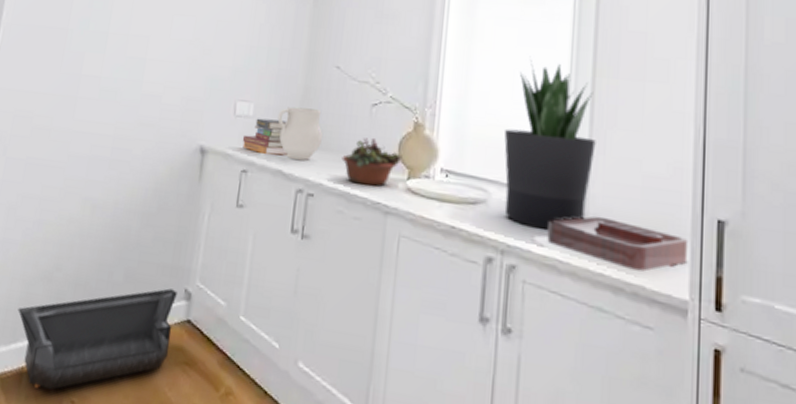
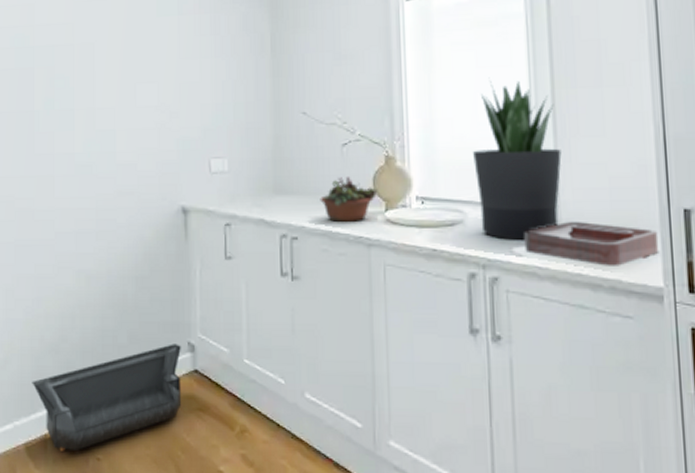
books: present [242,118,288,156] -> none [221,172,267,207]
ceramic jug: present [277,106,323,161] -> none [252,156,299,208]

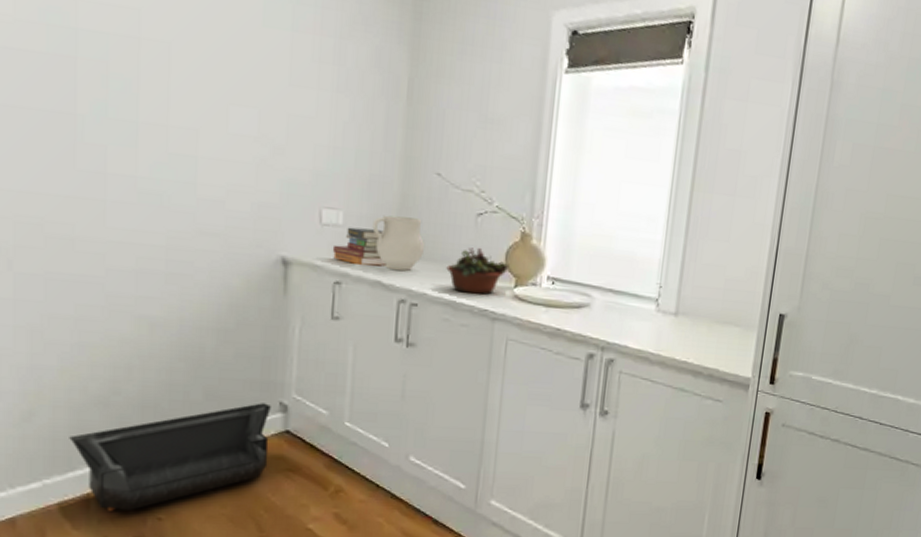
books: none [221,172,267,207] -> present [332,227,386,267]
ceramic jug: none [252,156,299,208] -> present [372,215,425,271]
planter: present [473,77,562,240] -> none [605,169,691,328]
decorative tray: present [524,221,659,266] -> none [642,314,756,358]

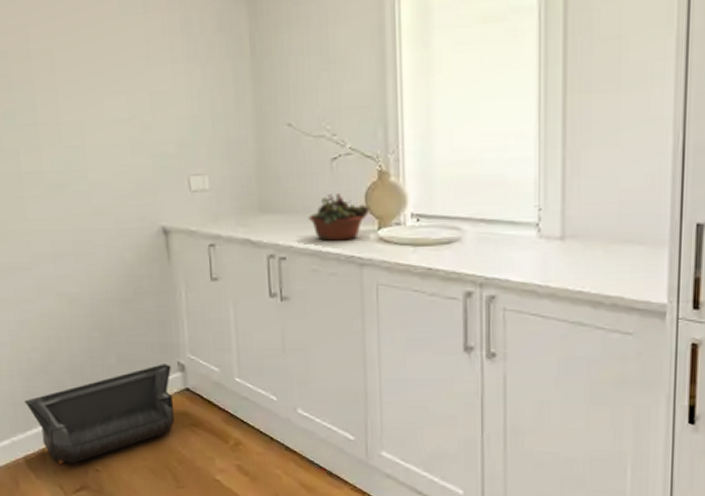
books: present [332,227,386,267] -> none [203,189,253,227]
ceramic jug: present [372,215,425,271] -> none [235,172,286,227]

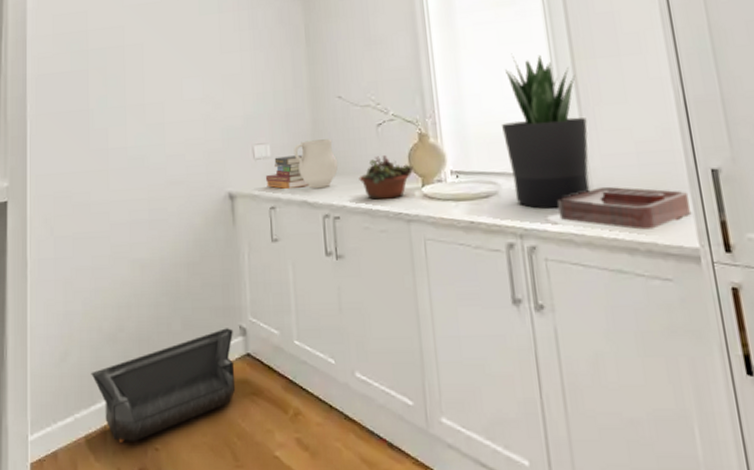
books: none [203,189,253,227] -> present [265,155,309,190]
ceramic jug: none [235,172,286,227] -> present [293,139,339,189]
planter: none [474,81,570,258] -> present [502,53,590,209]
decorative tray: none [525,237,667,283] -> present [557,186,692,230]

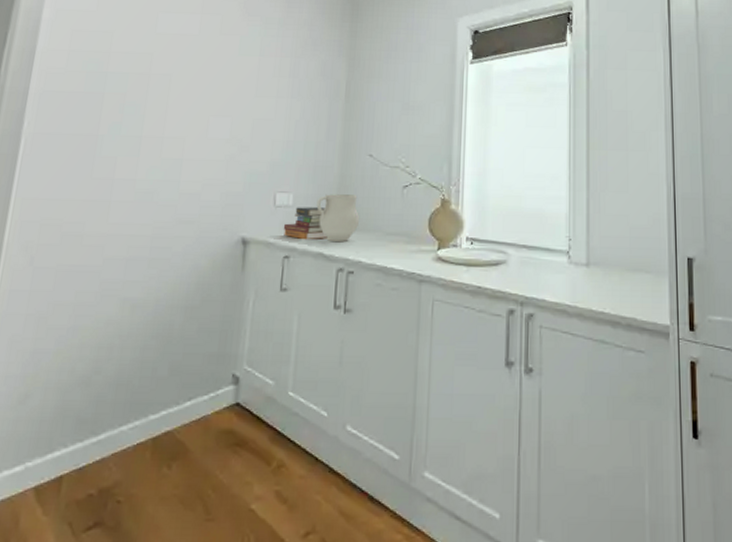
dog bed: present [91,328,236,442] -> none [53,376,225,494]
succulent planter: present [359,155,413,201] -> none [378,216,431,259]
planter: present [502,53,590,209] -> none [519,135,592,280]
decorative tray: present [557,186,692,230] -> none [558,264,667,306]

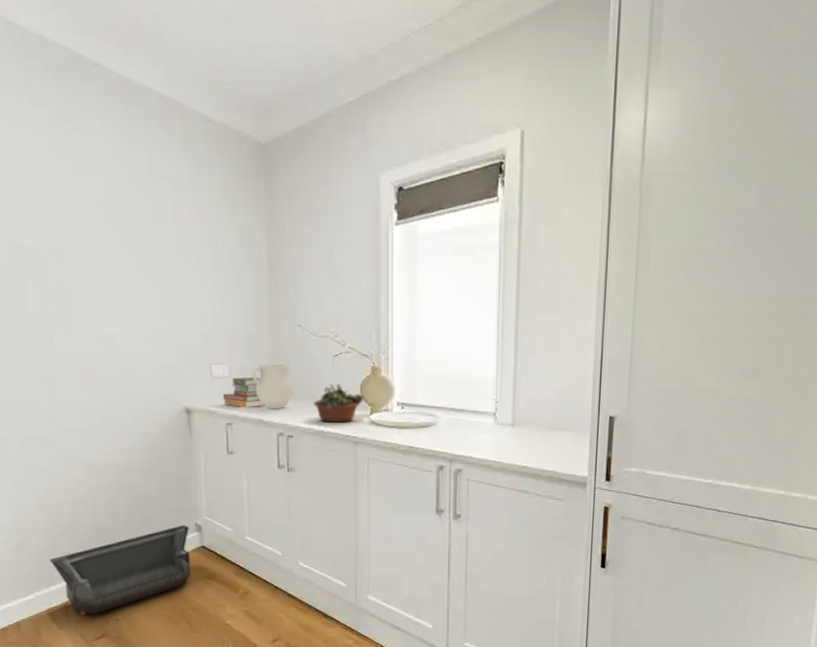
dog bed: none [53,376,225,494] -> present [49,525,191,615]
succulent planter: none [378,216,431,259] -> present [313,384,363,424]

